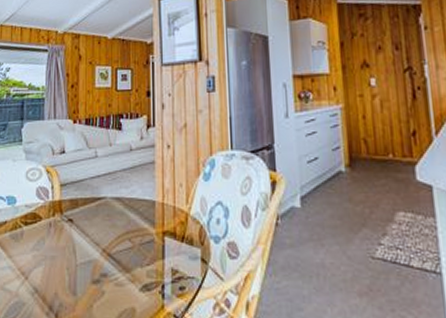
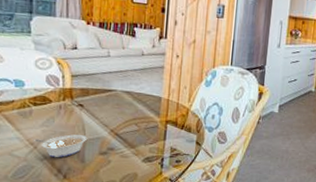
legume: none [25,259,79,291] -> present [34,134,88,158]

